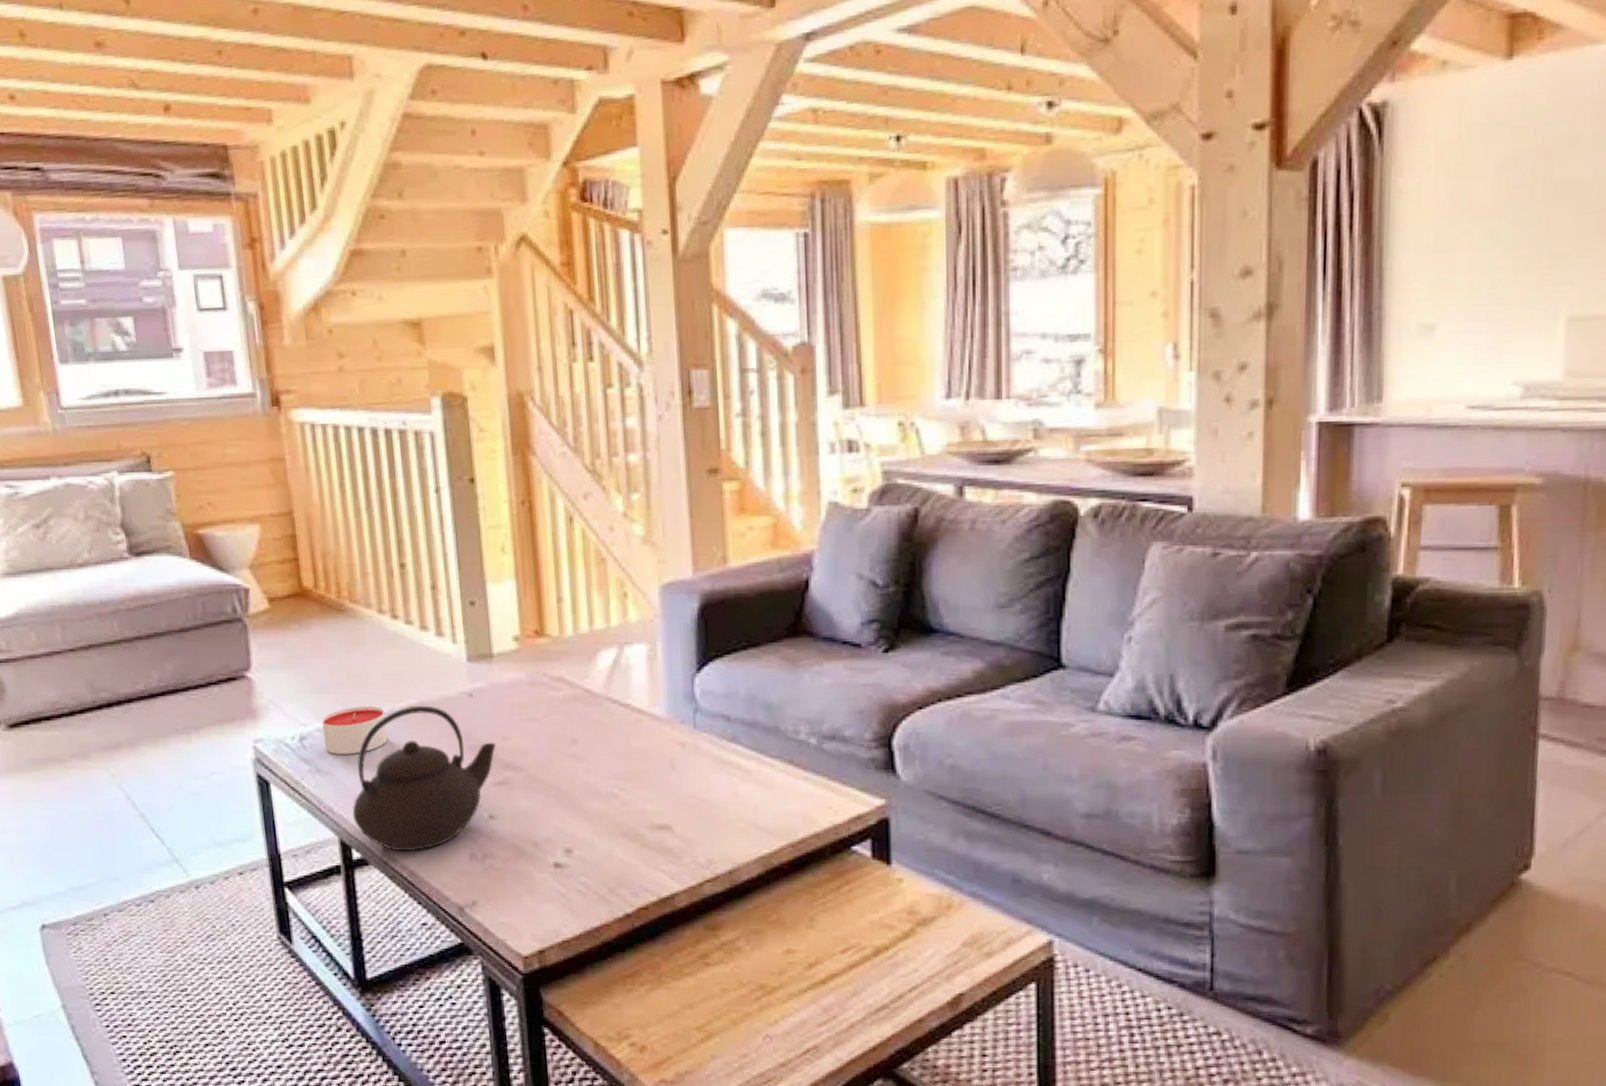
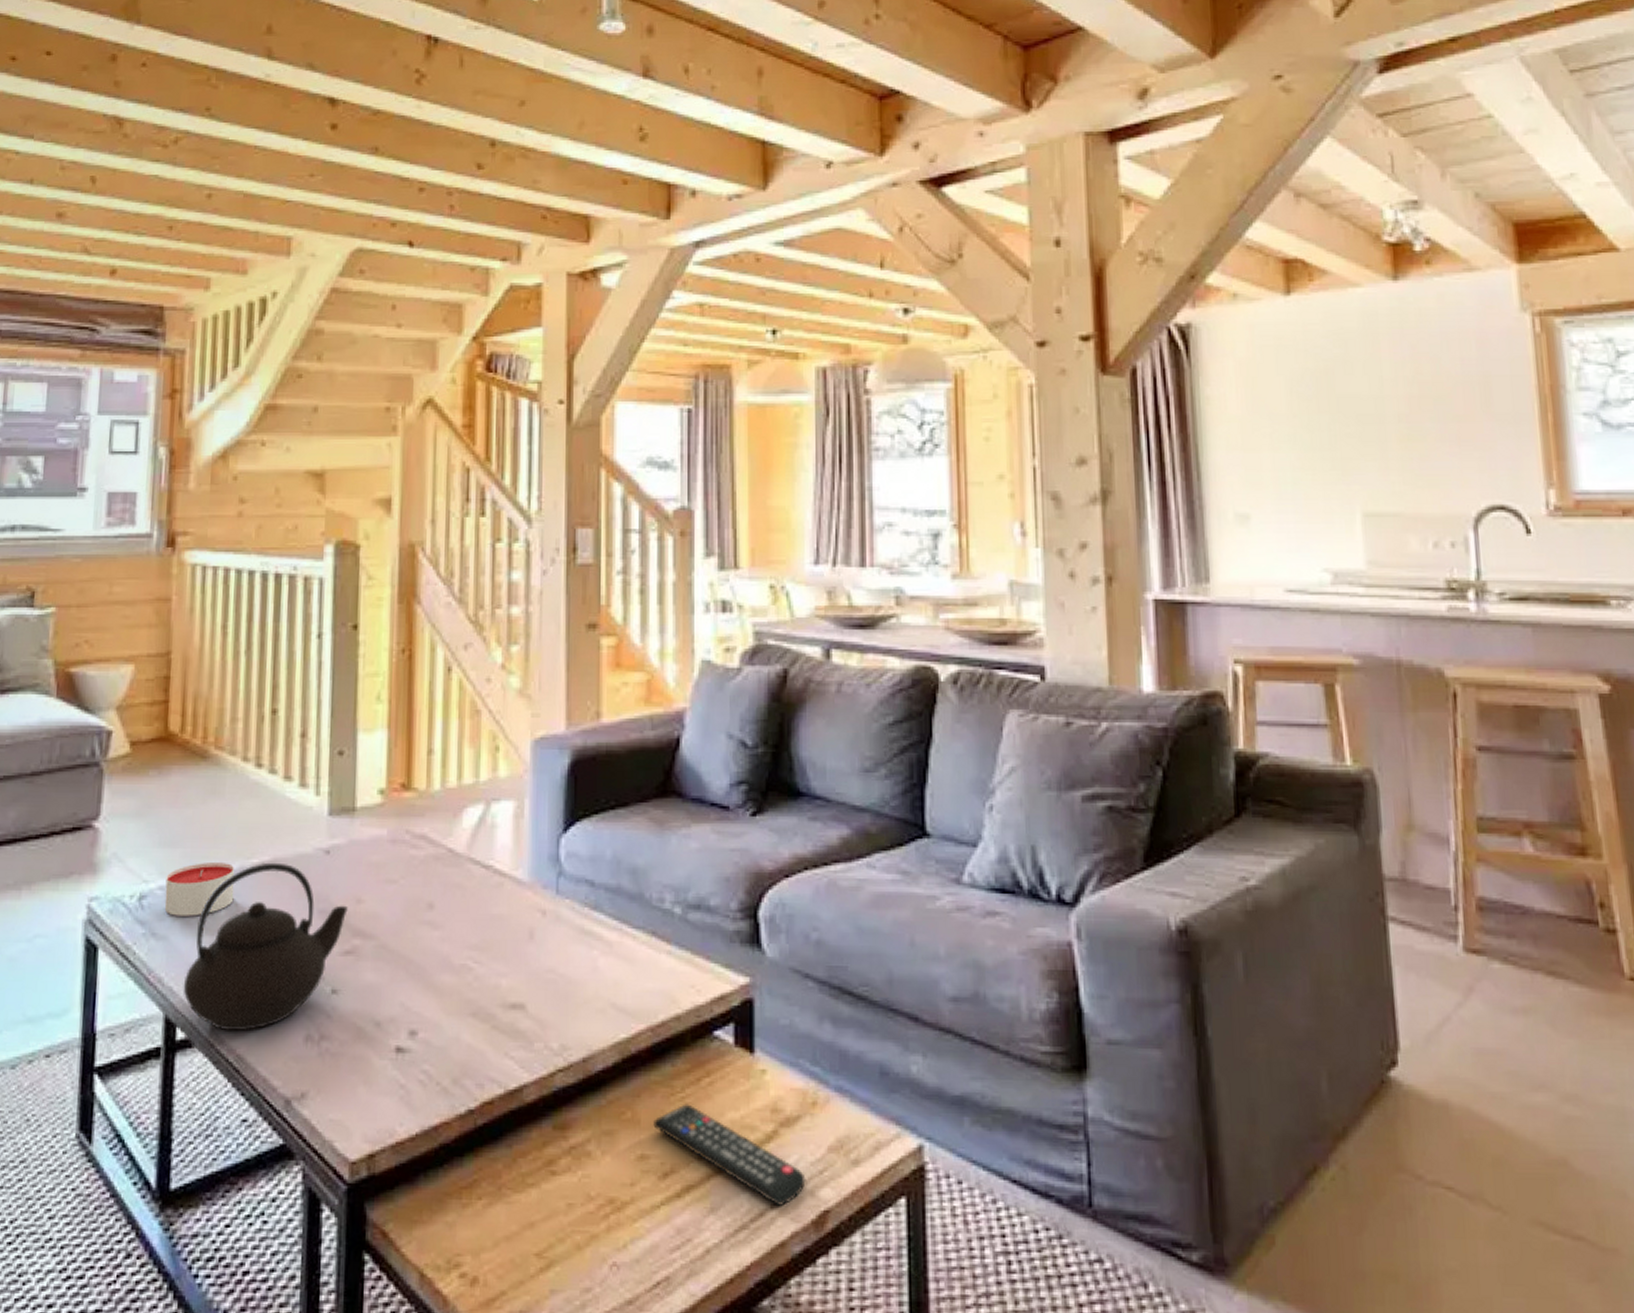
remote control: none [797,907,942,990] -> present [653,1104,806,1206]

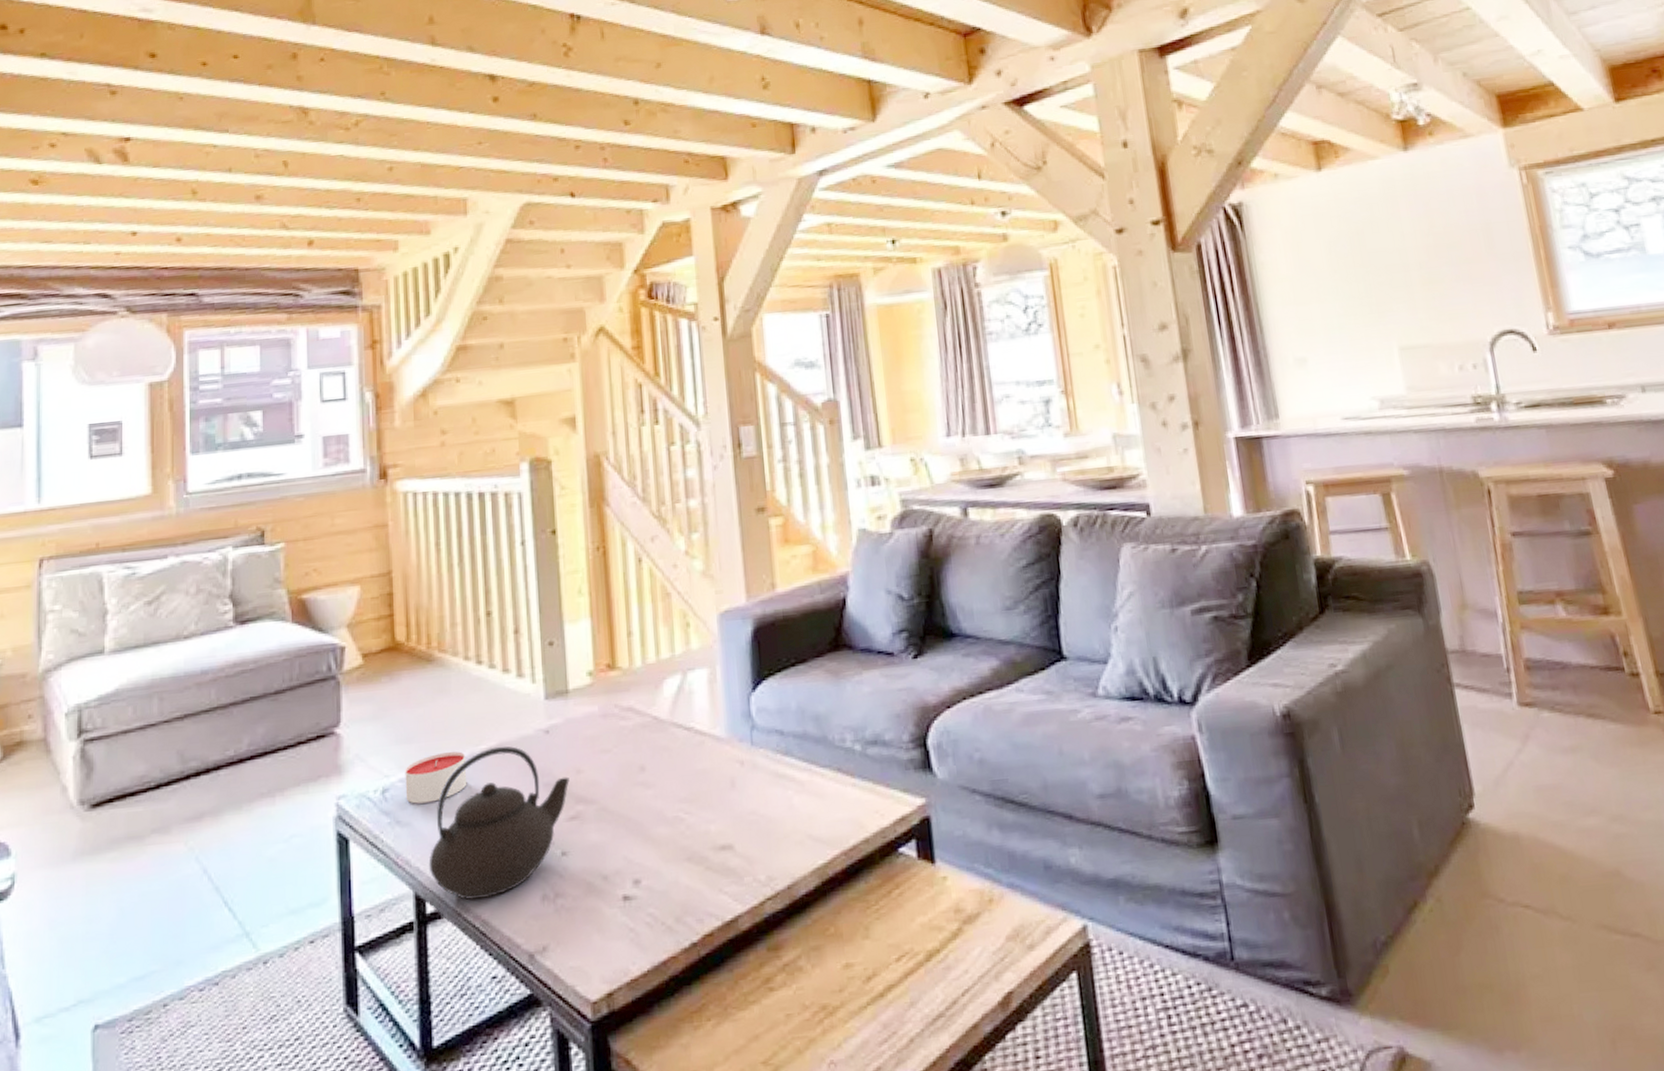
remote control: present [653,1104,806,1206] -> none [854,914,990,993]

